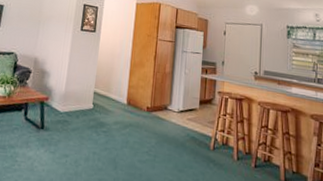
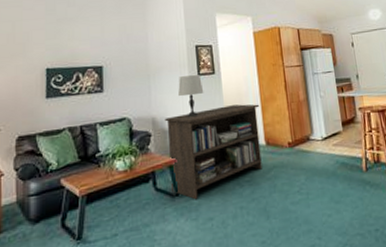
storage cabinet: none [39,60,129,136] -> present [165,104,262,200]
lamp: none [61,28,83,66] -> present [178,75,204,118]

